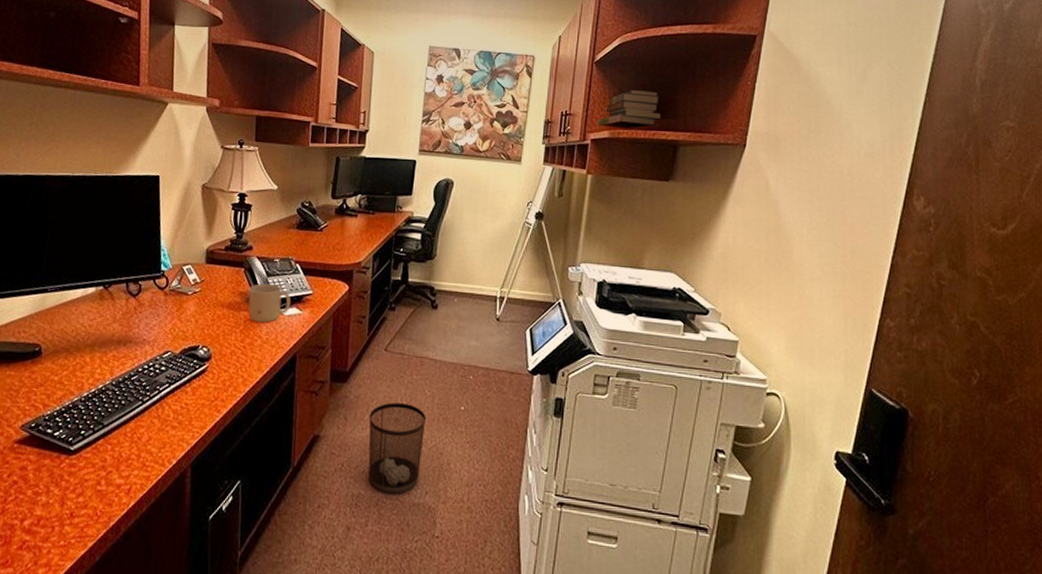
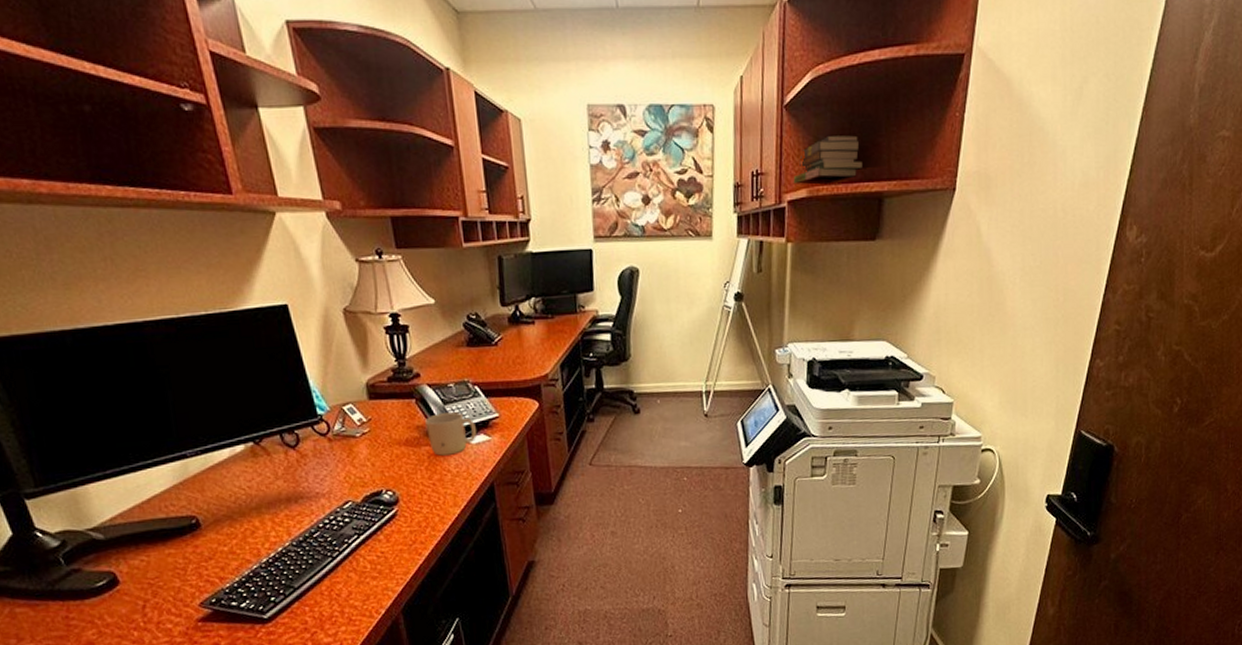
waste bin: present [368,402,427,494] -> none [583,515,645,605]

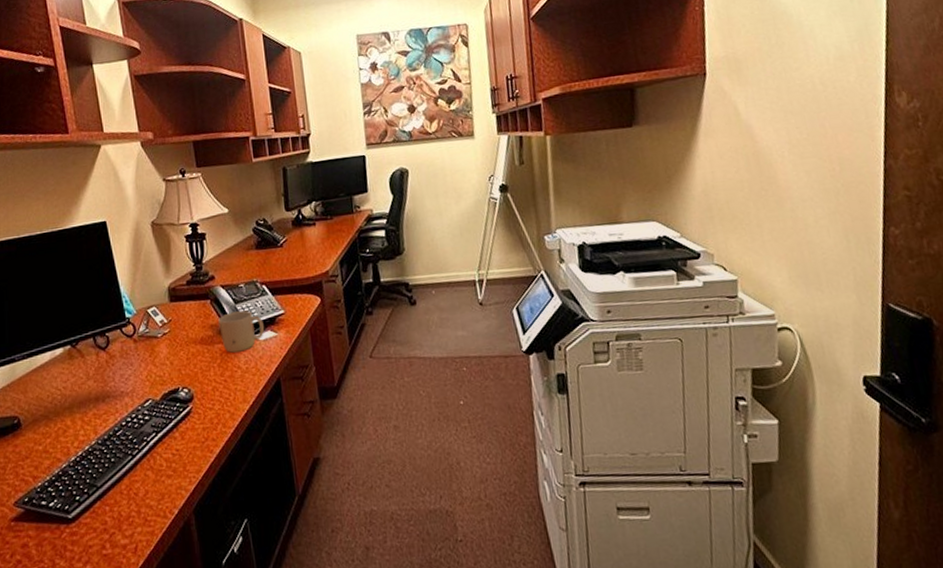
books: present [793,135,862,185] -> none [545,36,611,84]

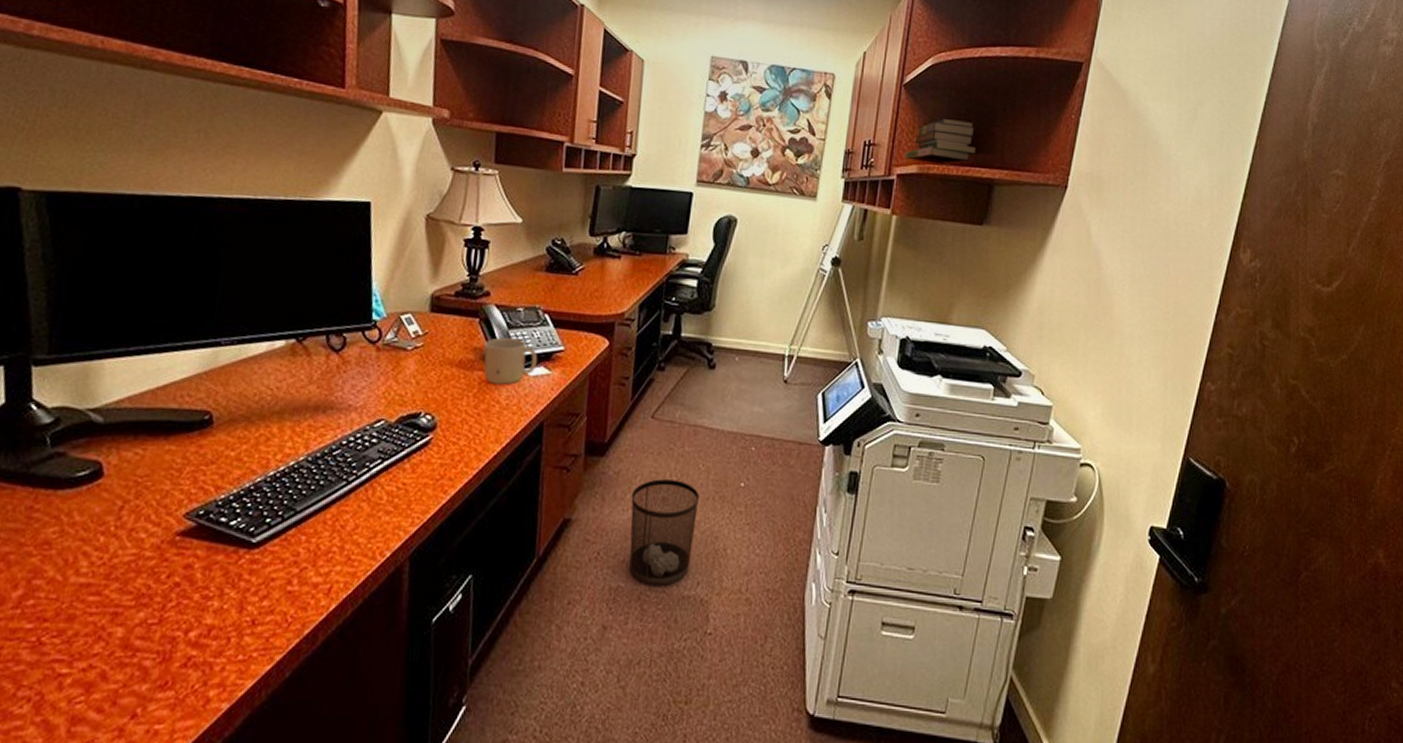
waste bin: none [366,408,430,505] -> present [629,479,700,586]
books: none [545,36,611,84] -> present [904,119,975,164]

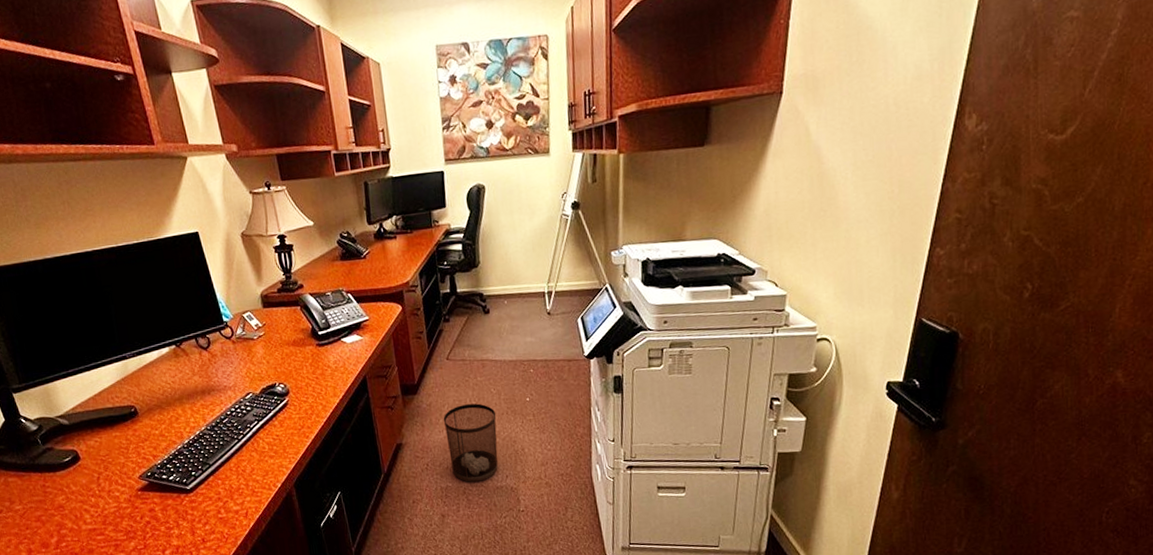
mug: present [483,337,538,385] -> none [308,316,351,354]
books: present [904,119,975,164] -> none [623,50,689,101]

